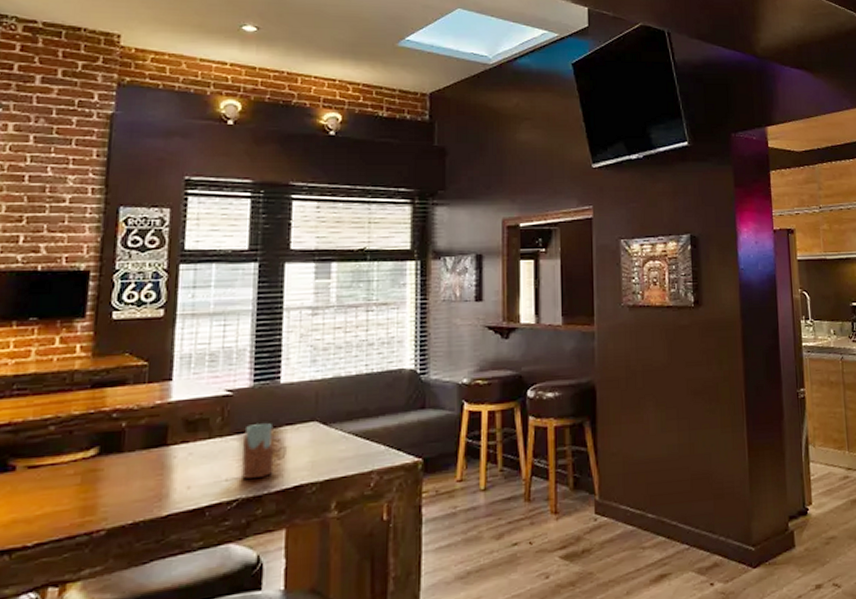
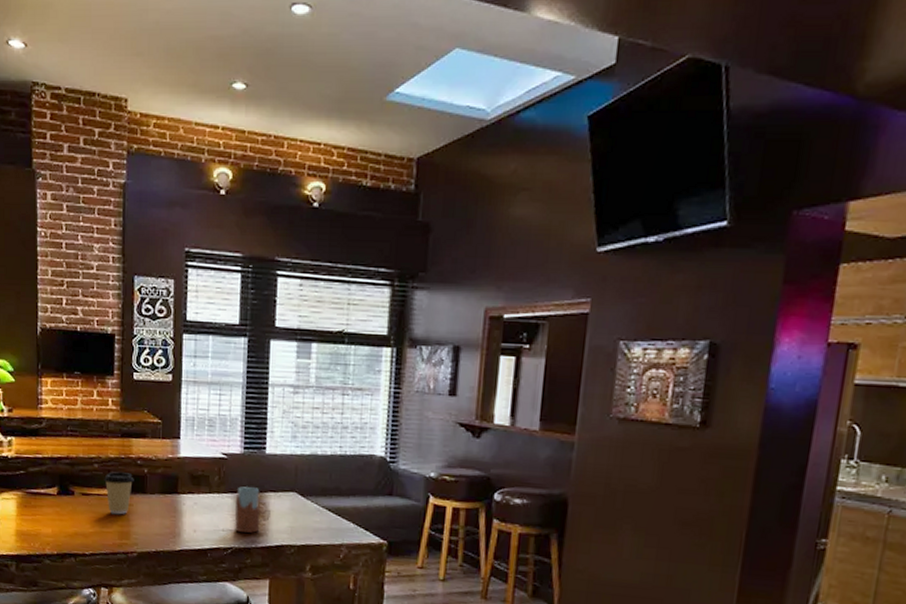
coffee cup: none [61,430,107,486] -> present [103,472,134,515]

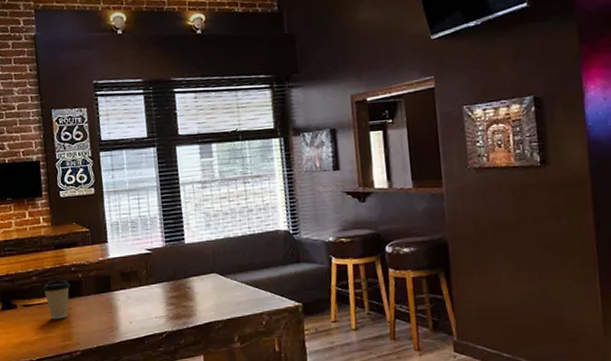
drinking glass: present [235,486,270,533] -> none [164,275,196,316]

